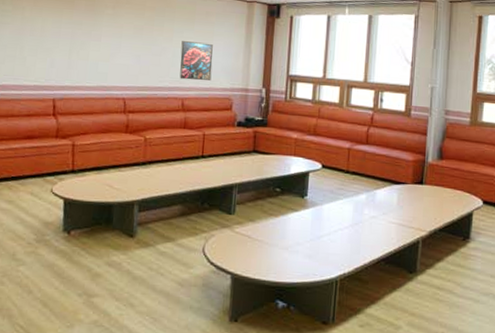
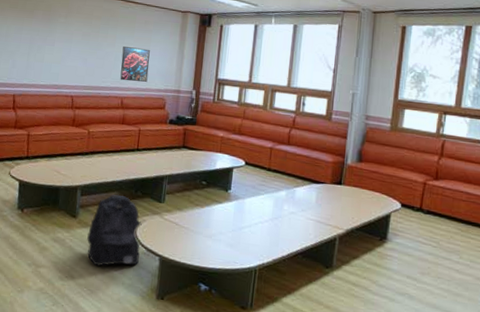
backpack: none [147,208,211,291] -> present [87,194,142,266]

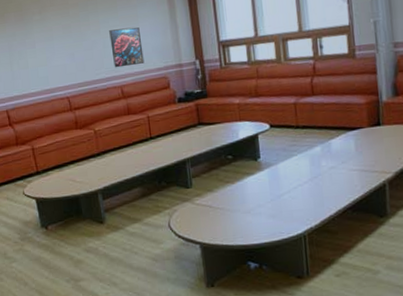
backpack: present [87,194,142,266] -> none [119,189,179,268]

